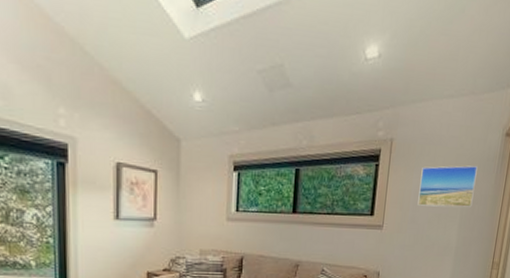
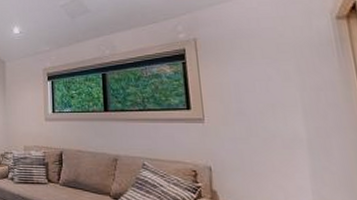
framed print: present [417,165,478,208] -> none [237,53,315,97]

